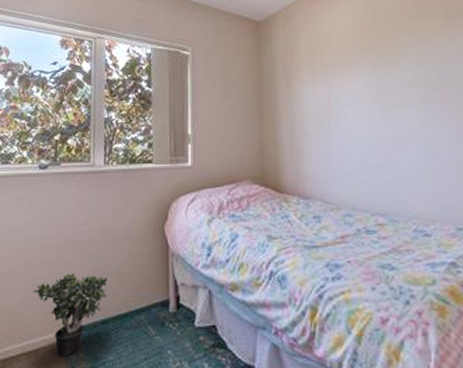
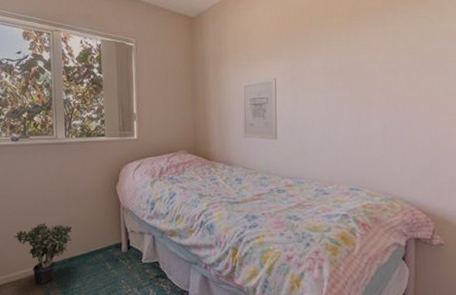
wall art: none [318,92,364,168] -> present [242,78,277,141]

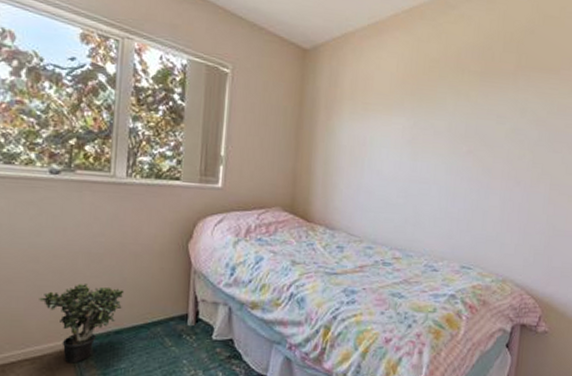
wall art: present [242,78,277,141] -> none [350,133,395,206]

